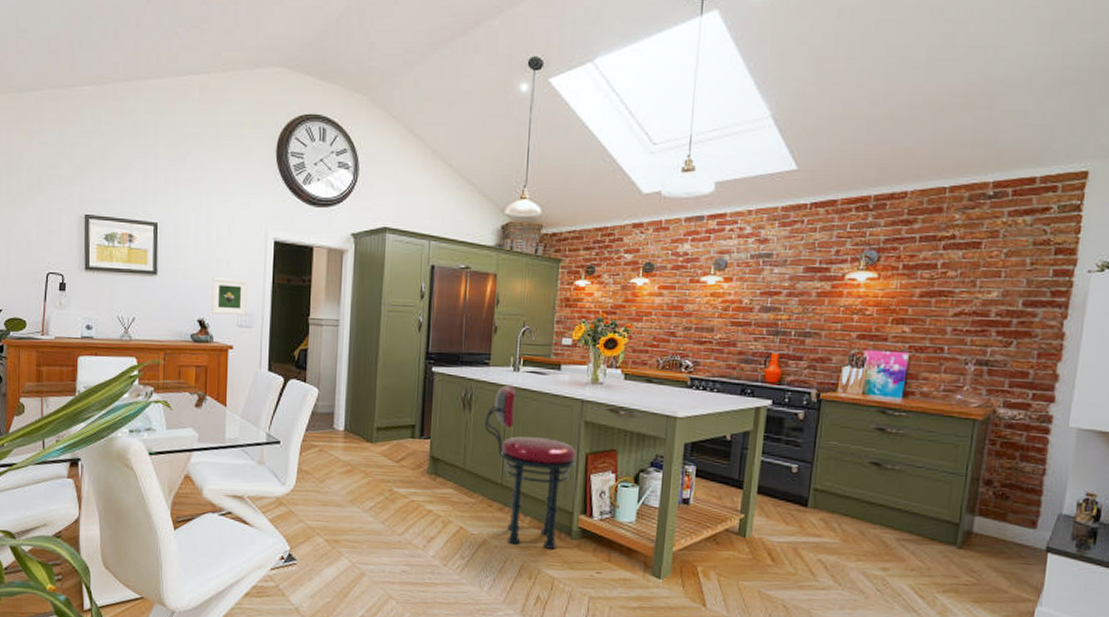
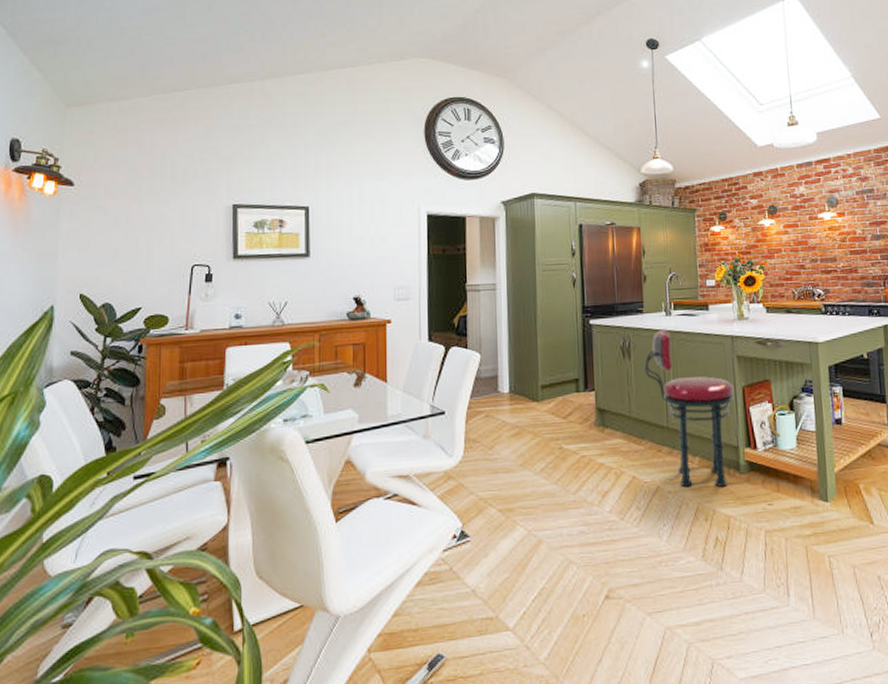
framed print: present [210,278,248,315] -> none [366,254,404,290]

